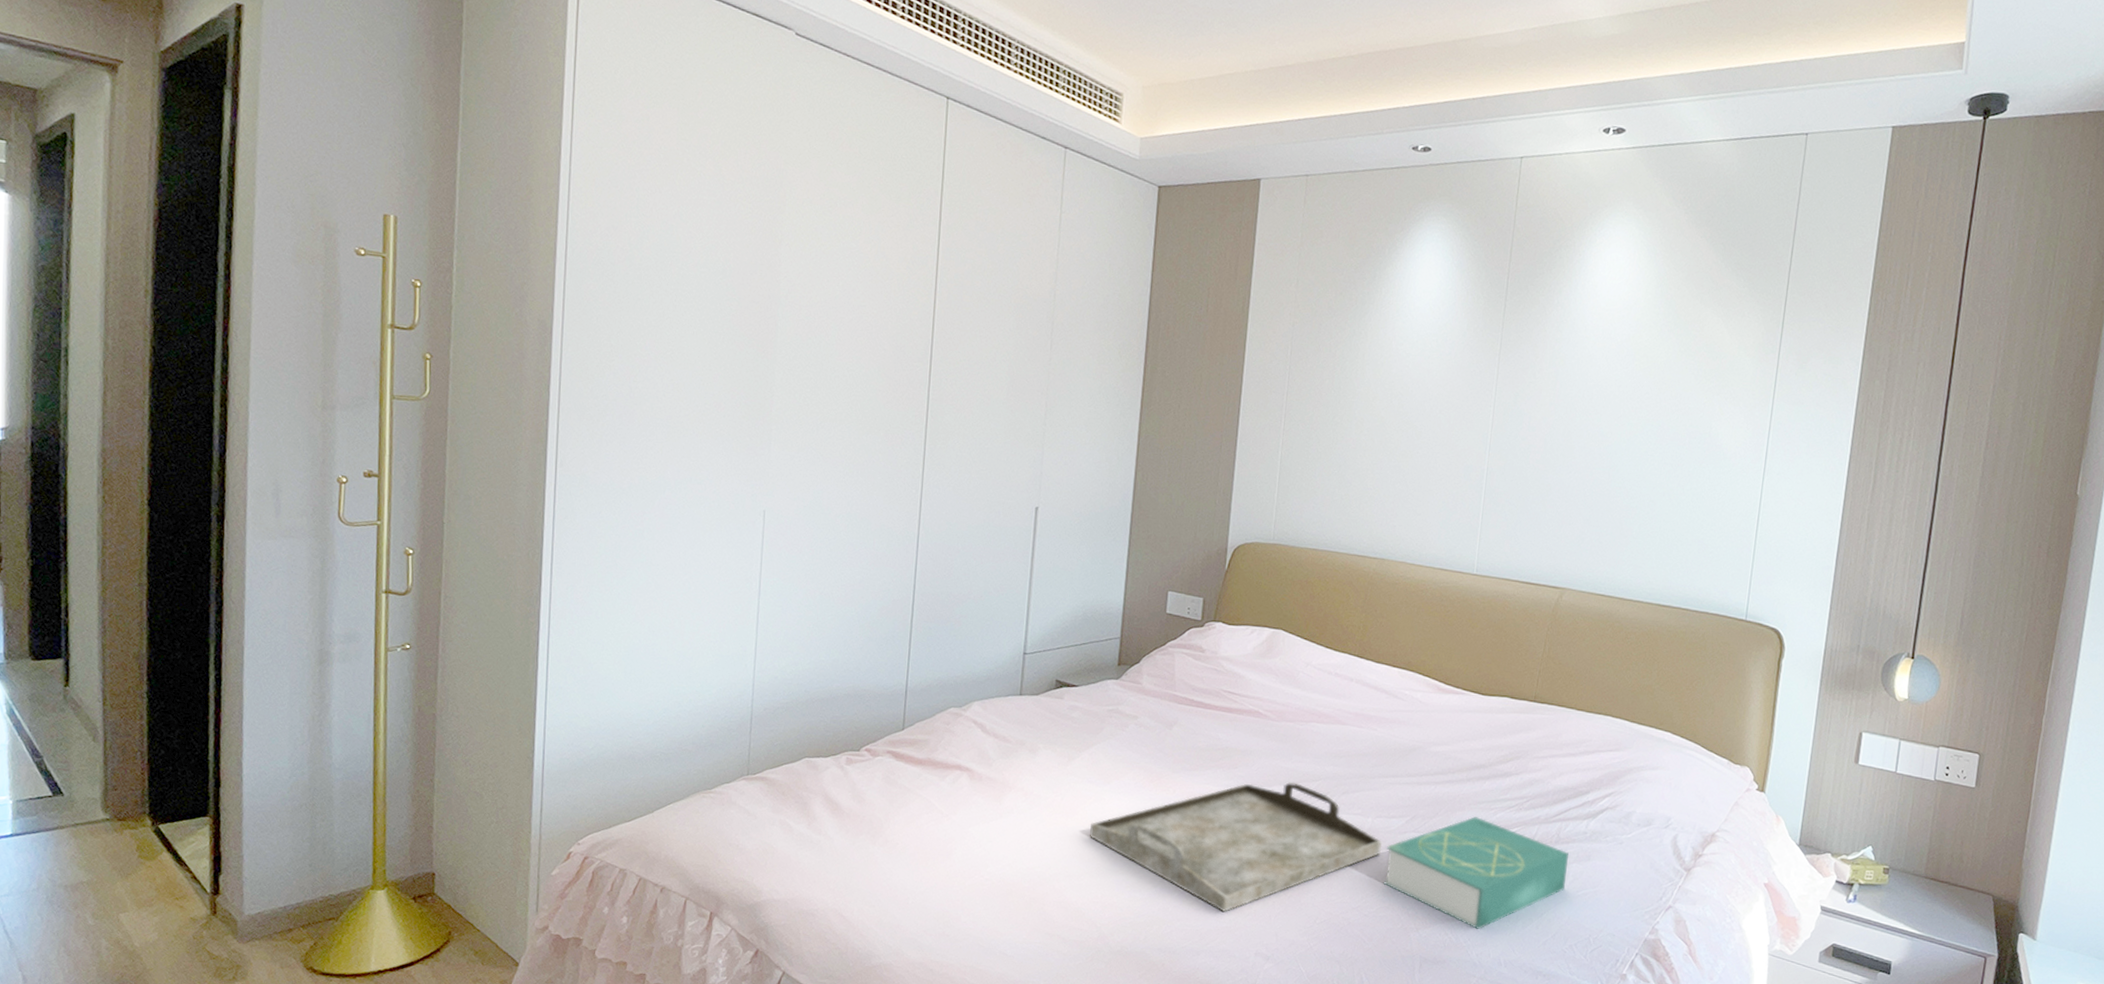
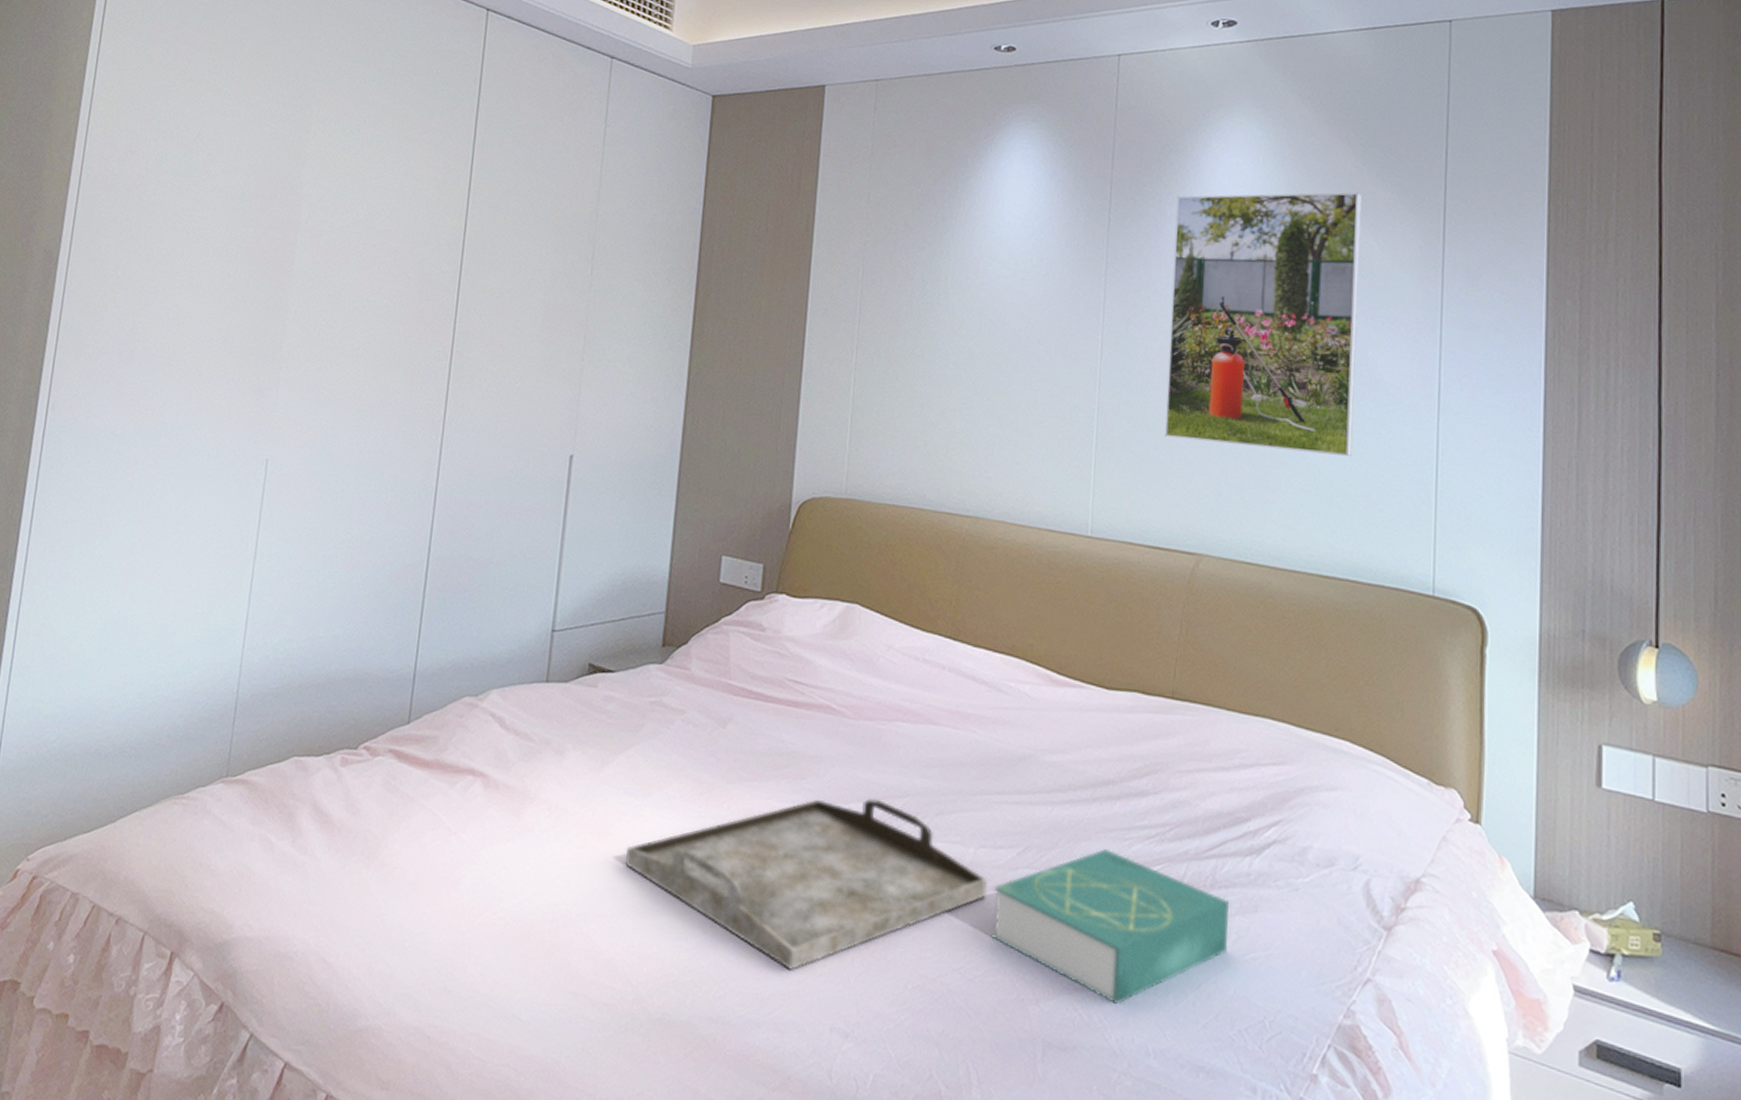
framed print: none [1541,285,1719,509] -> present [1165,192,1362,456]

